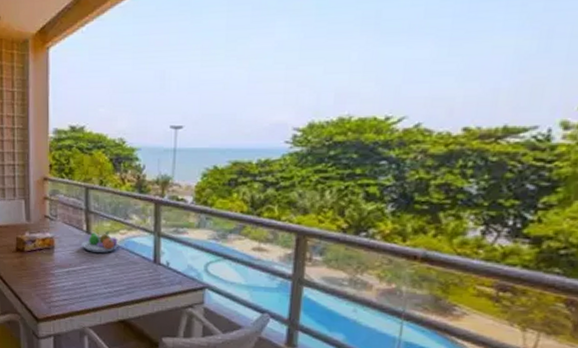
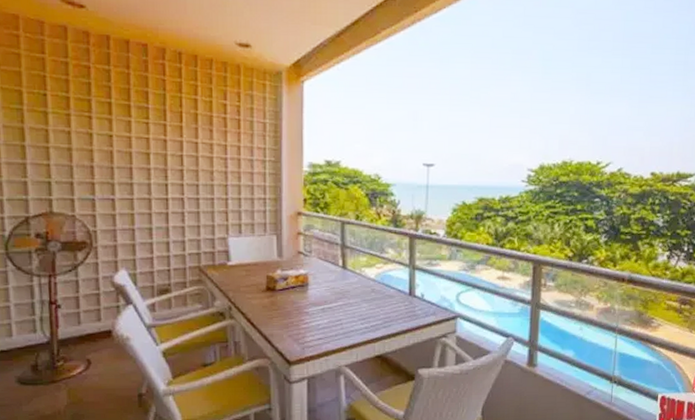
fruit bowl: present [81,232,118,253] -> none [337,266,374,288]

